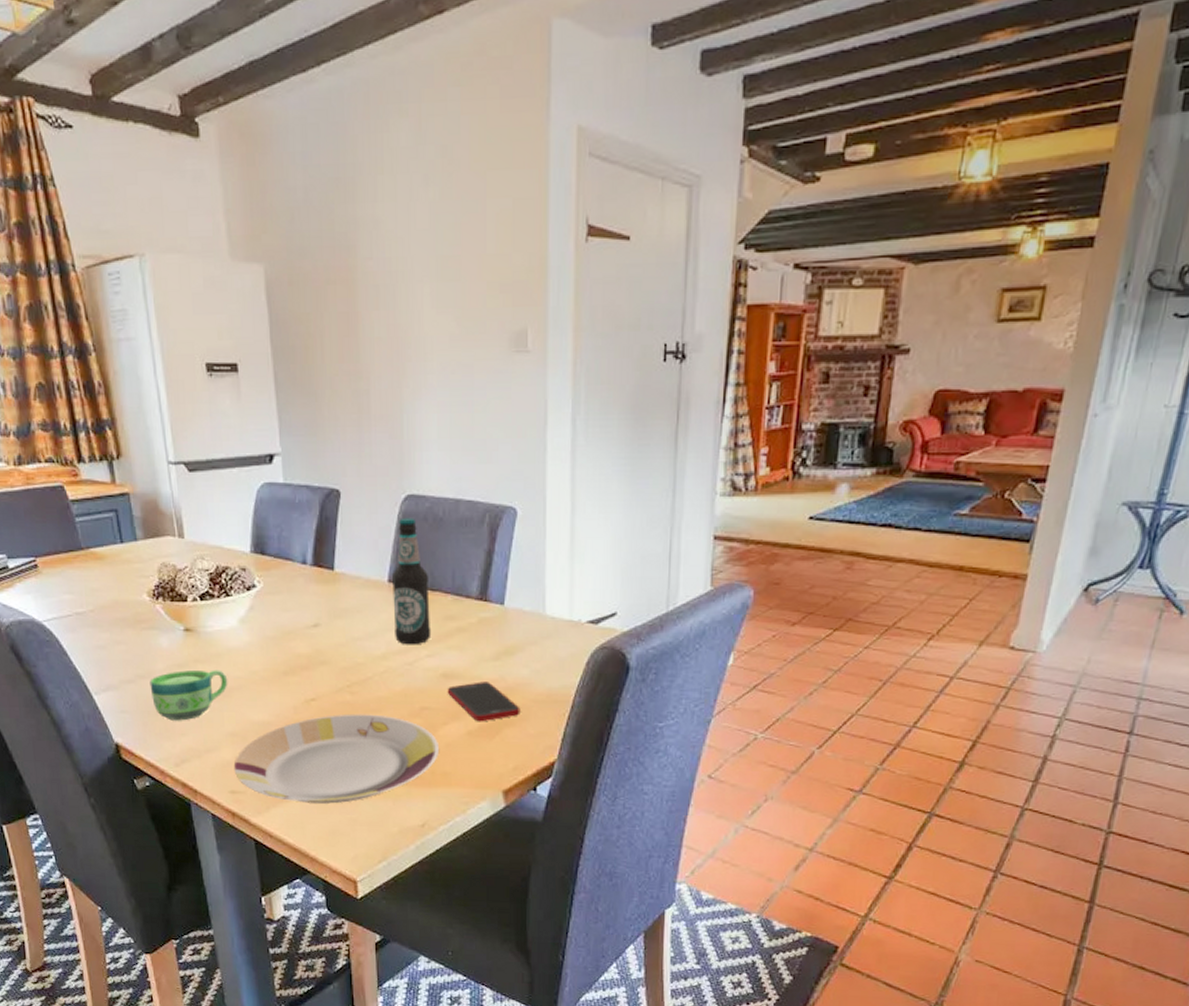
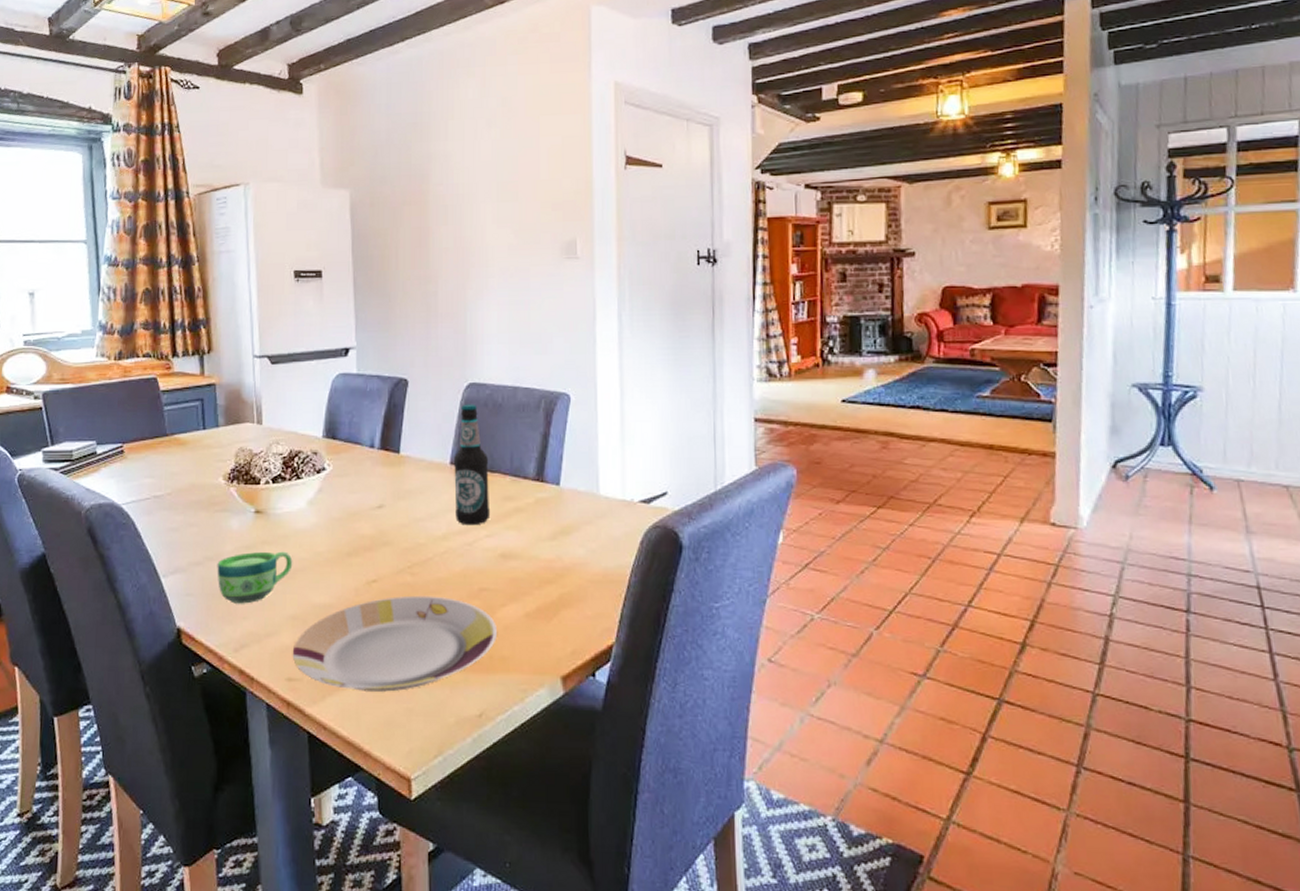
cell phone: present [447,682,521,722] -> none [505,562,577,604]

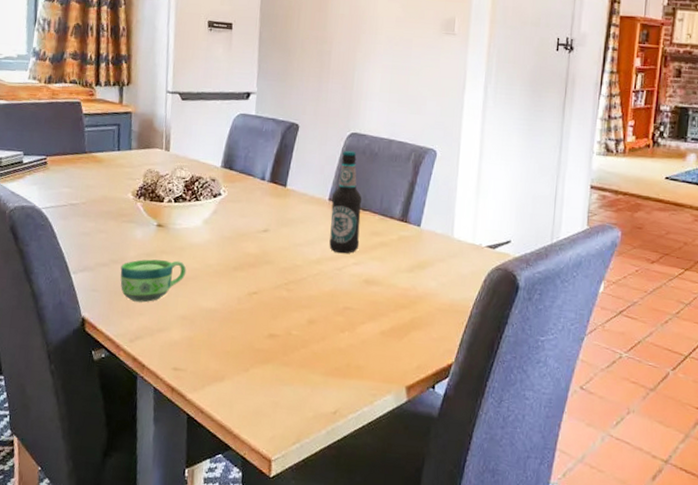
plate: present [292,595,498,692] -> none [179,307,356,387]

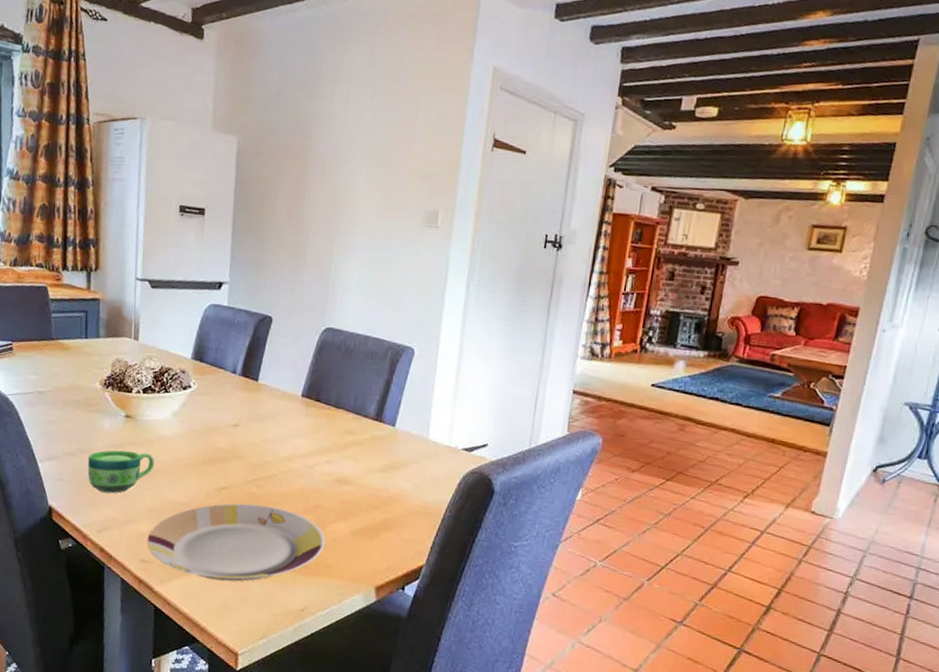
plate: none [179,307,356,387] -> present [147,503,326,582]
bottle: present [329,150,362,254] -> none [301,345,336,452]

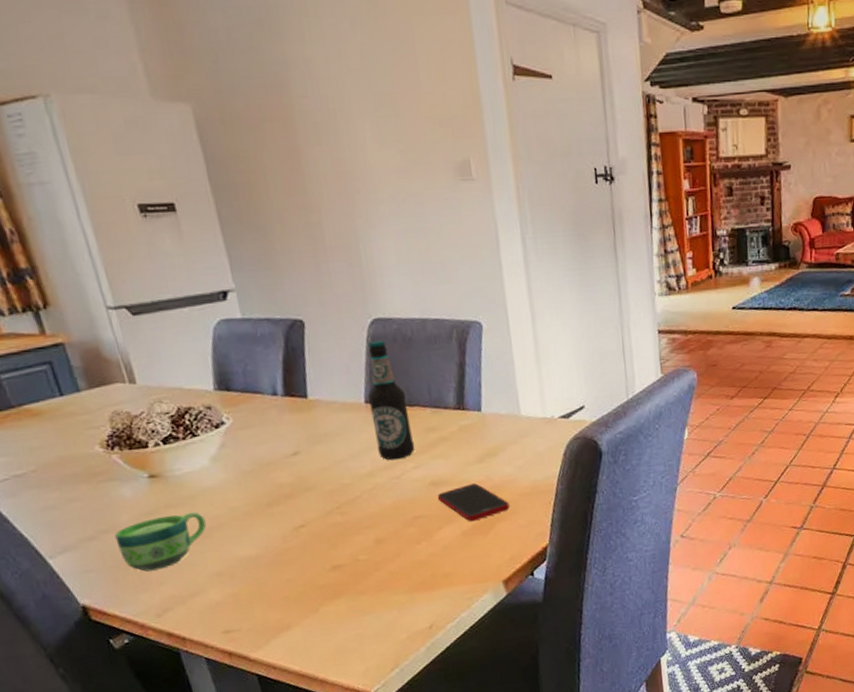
plate: present [147,503,326,582] -> none [223,530,438,630]
bottle: none [301,345,336,452] -> present [367,340,415,461]
cell phone: none [338,489,399,524] -> present [437,483,510,522]

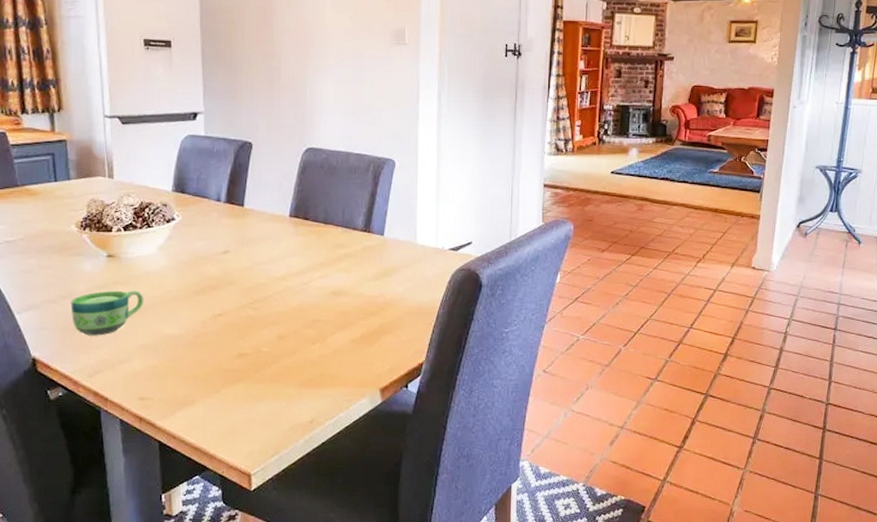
bottle: present [367,340,415,461] -> none [292,165,324,268]
cell phone: present [437,483,510,522] -> none [335,298,396,331]

